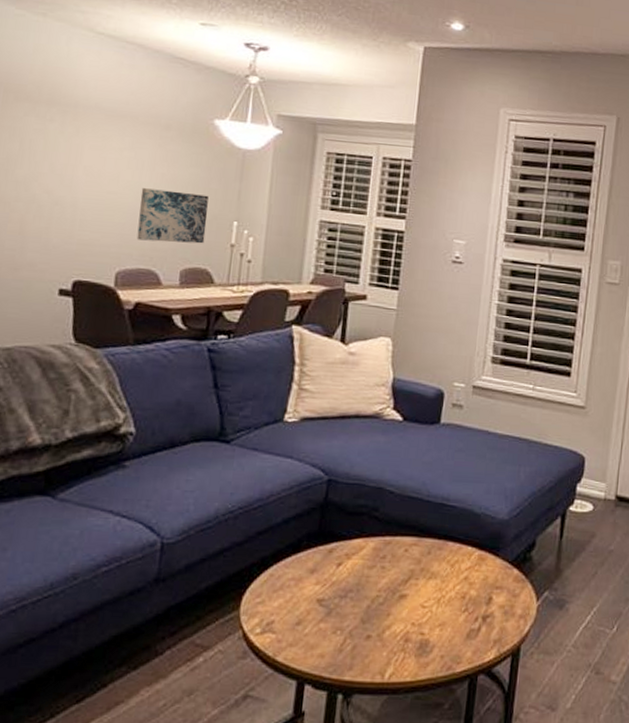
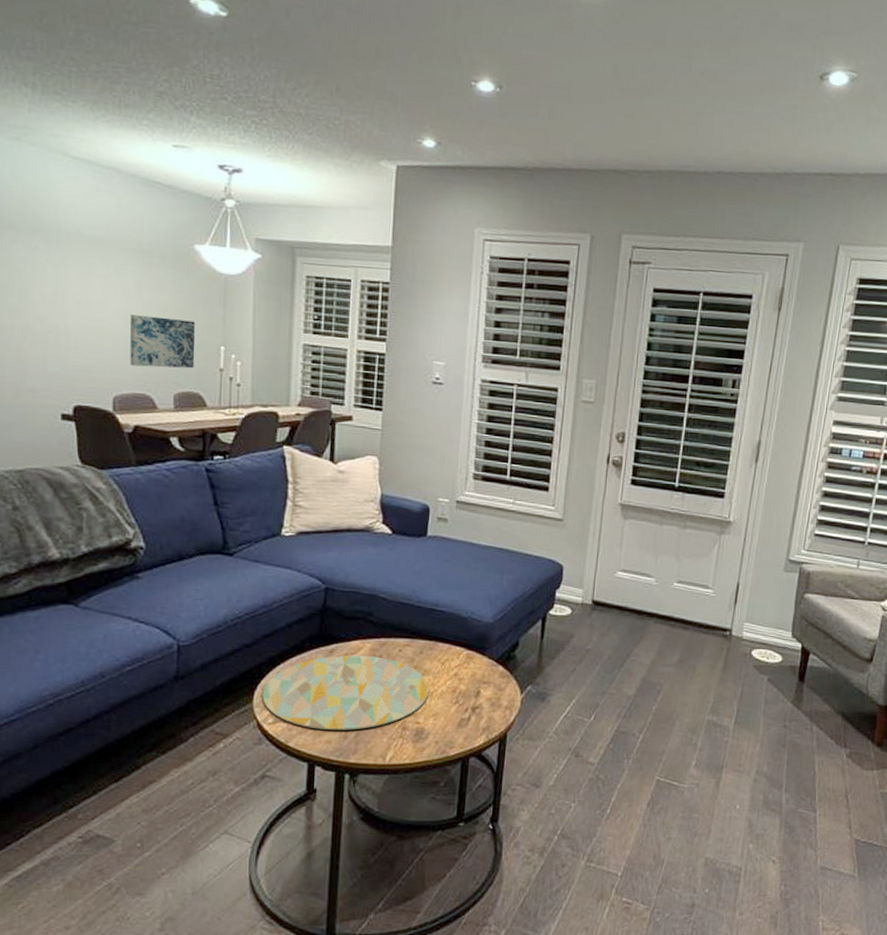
decorative tray: none [250,555,437,642] -> present [262,654,430,730]

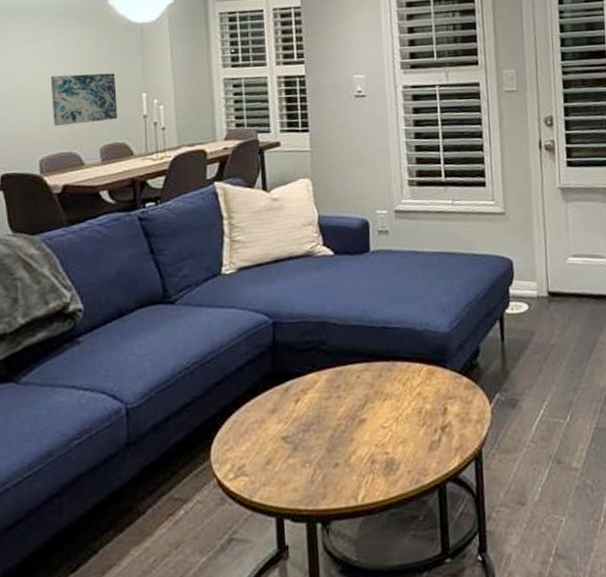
decorative tray: present [262,654,430,730] -> none [219,387,394,478]

